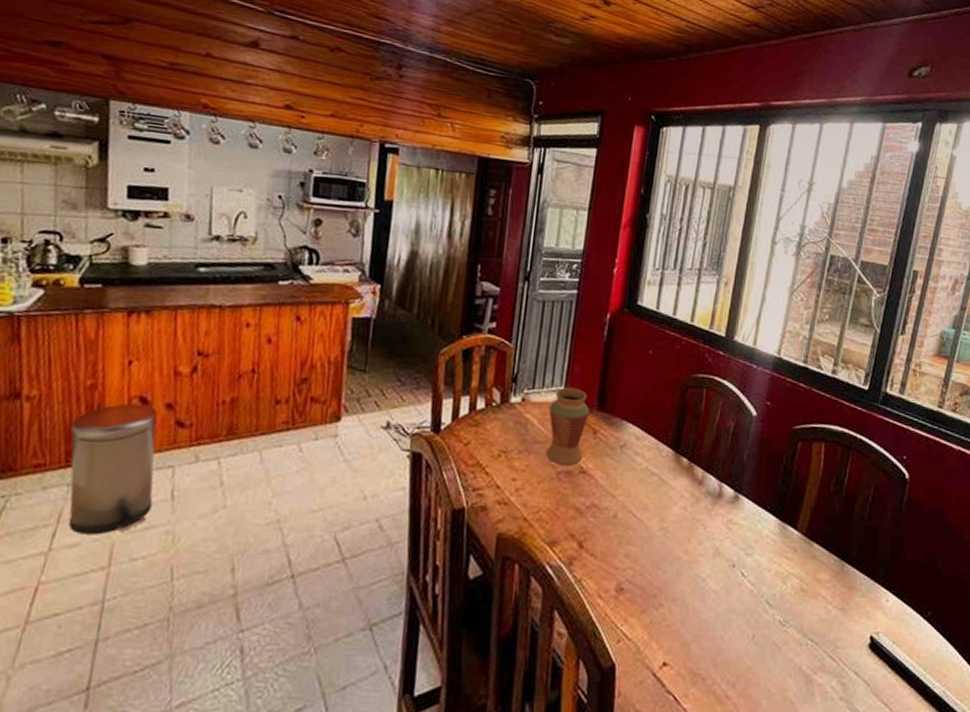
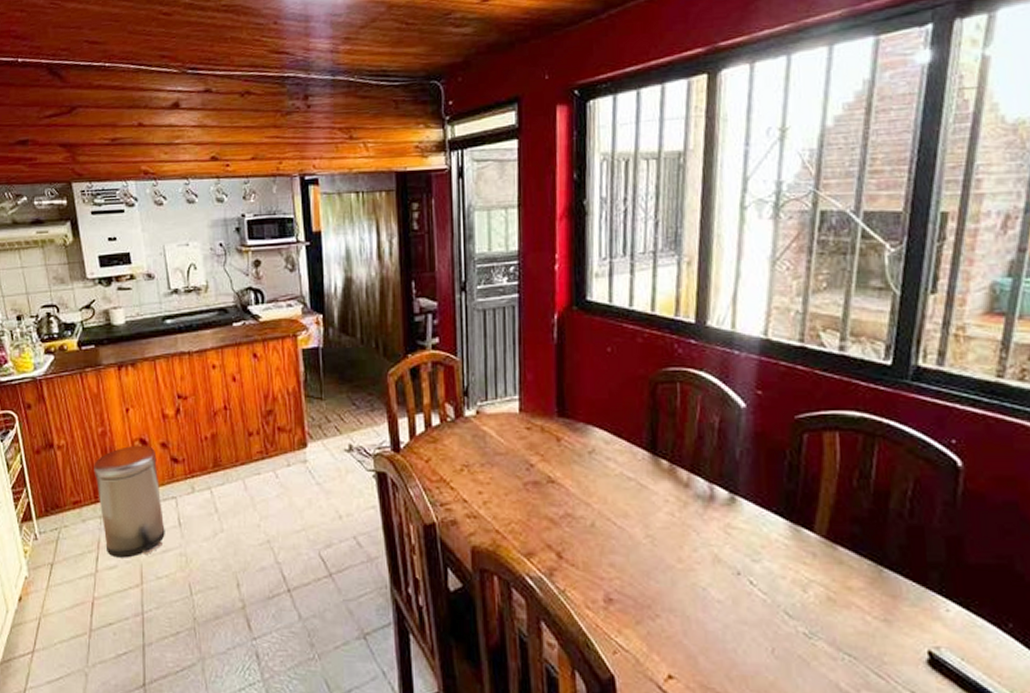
vase: present [546,387,589,465] -> none [506,395,549,475]

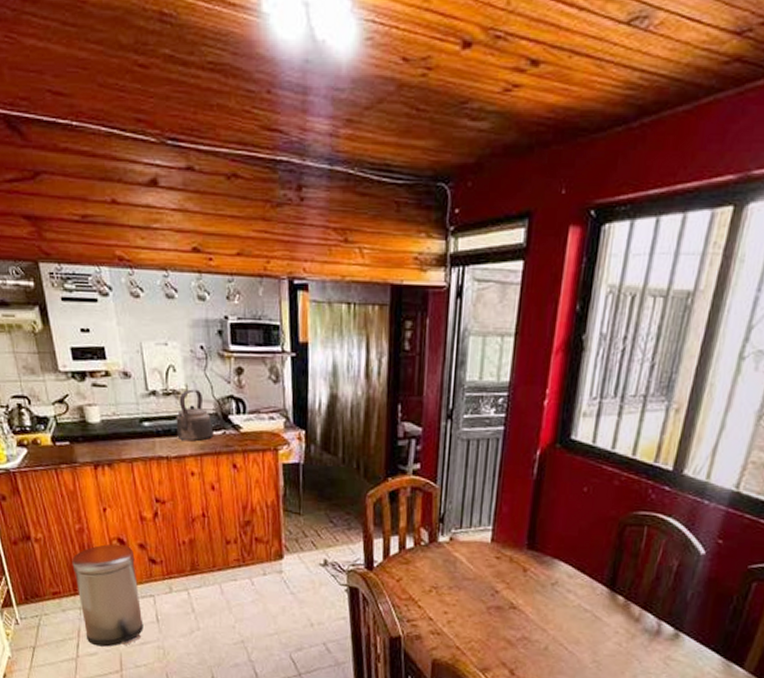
kettle: none [197,284,234,335] -> present [176,389,214,442]

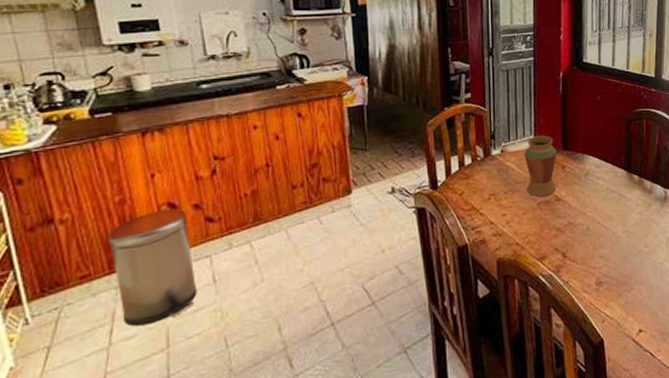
kettle: present [176,389,214,442] -> none [237,50,277,98]
vase: none [475,526,519,601] -> present [524,135,556,197]

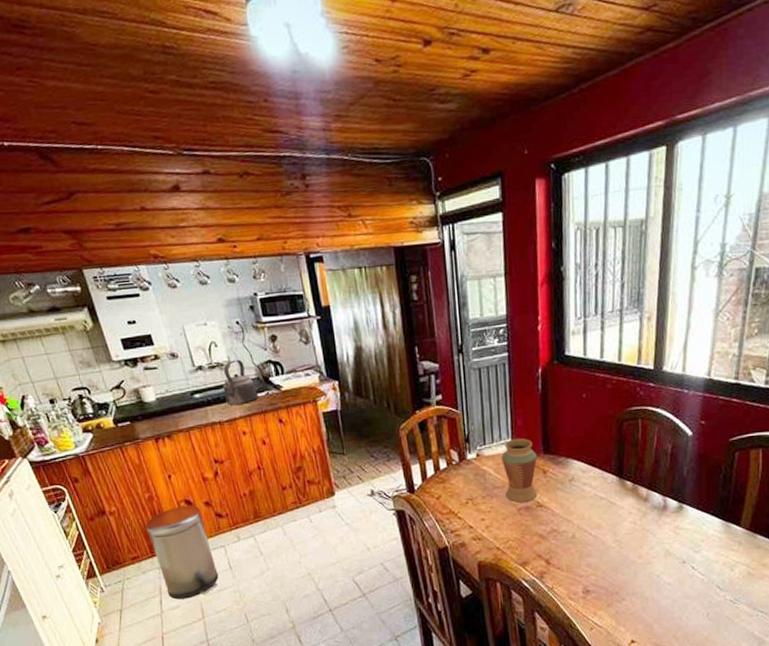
kettle: none [237,50,277,98] -> present [222,359,258,406]

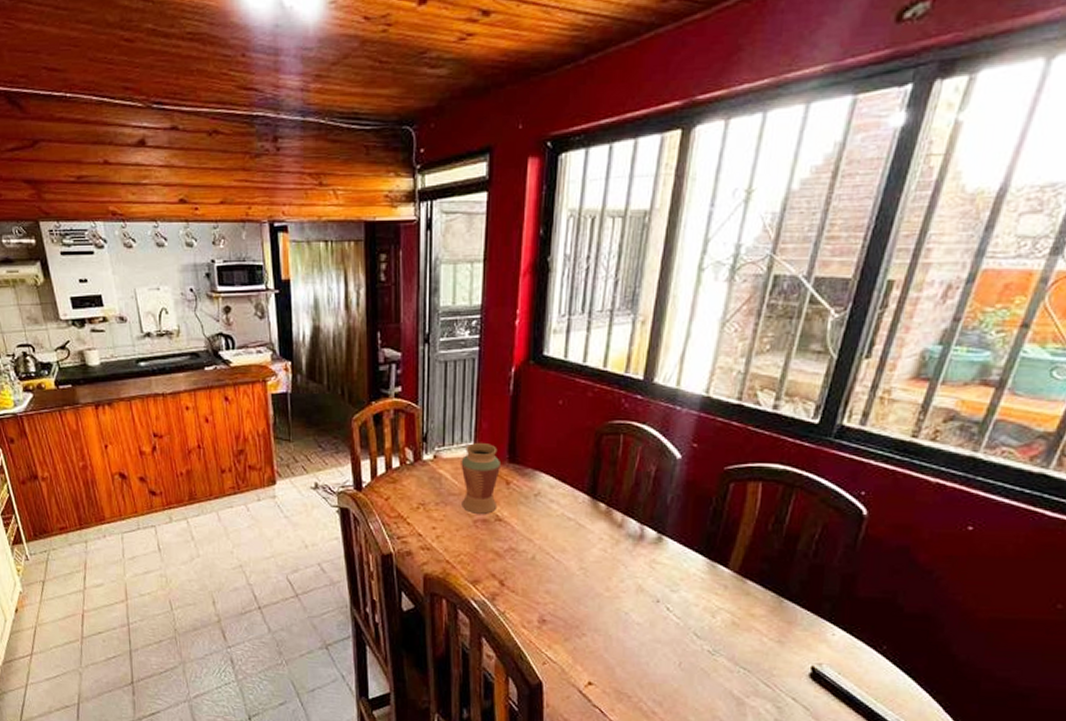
pedal bin: present [145,505,219,600] -> none [77,478,146,578]
kettle: present [222,359,258,406] -> none [170,329,206,378]

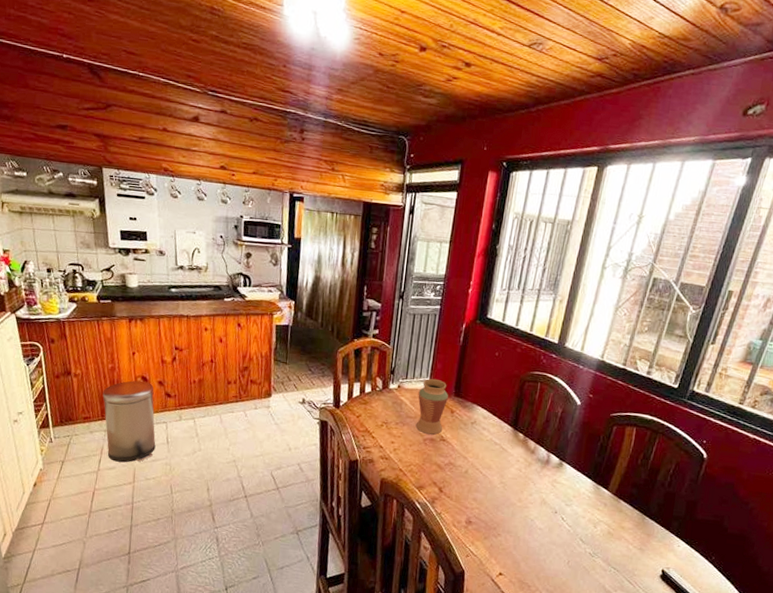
pedal bin: none [77,478,146,578] -> present [102,380,156,463]

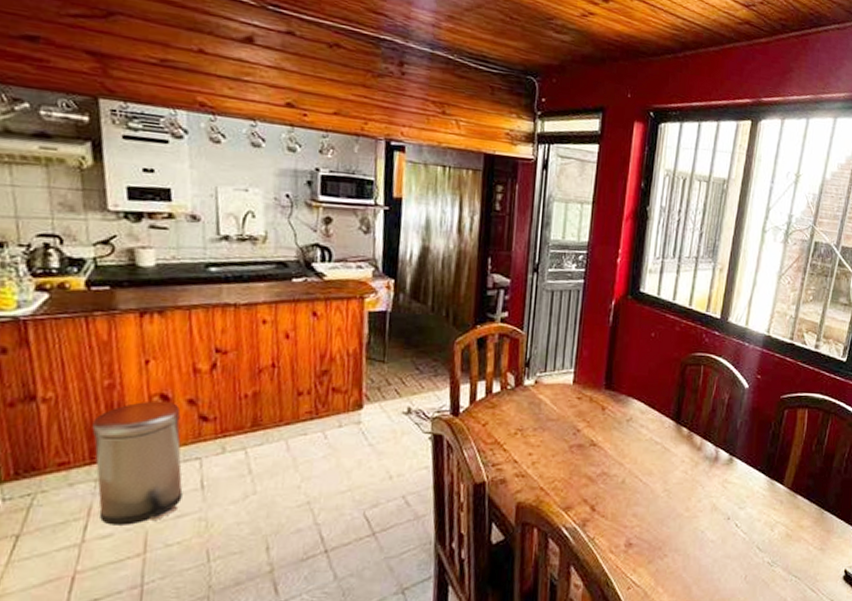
vase: present [415,378,448,435] -> none [559,369,598,439]

